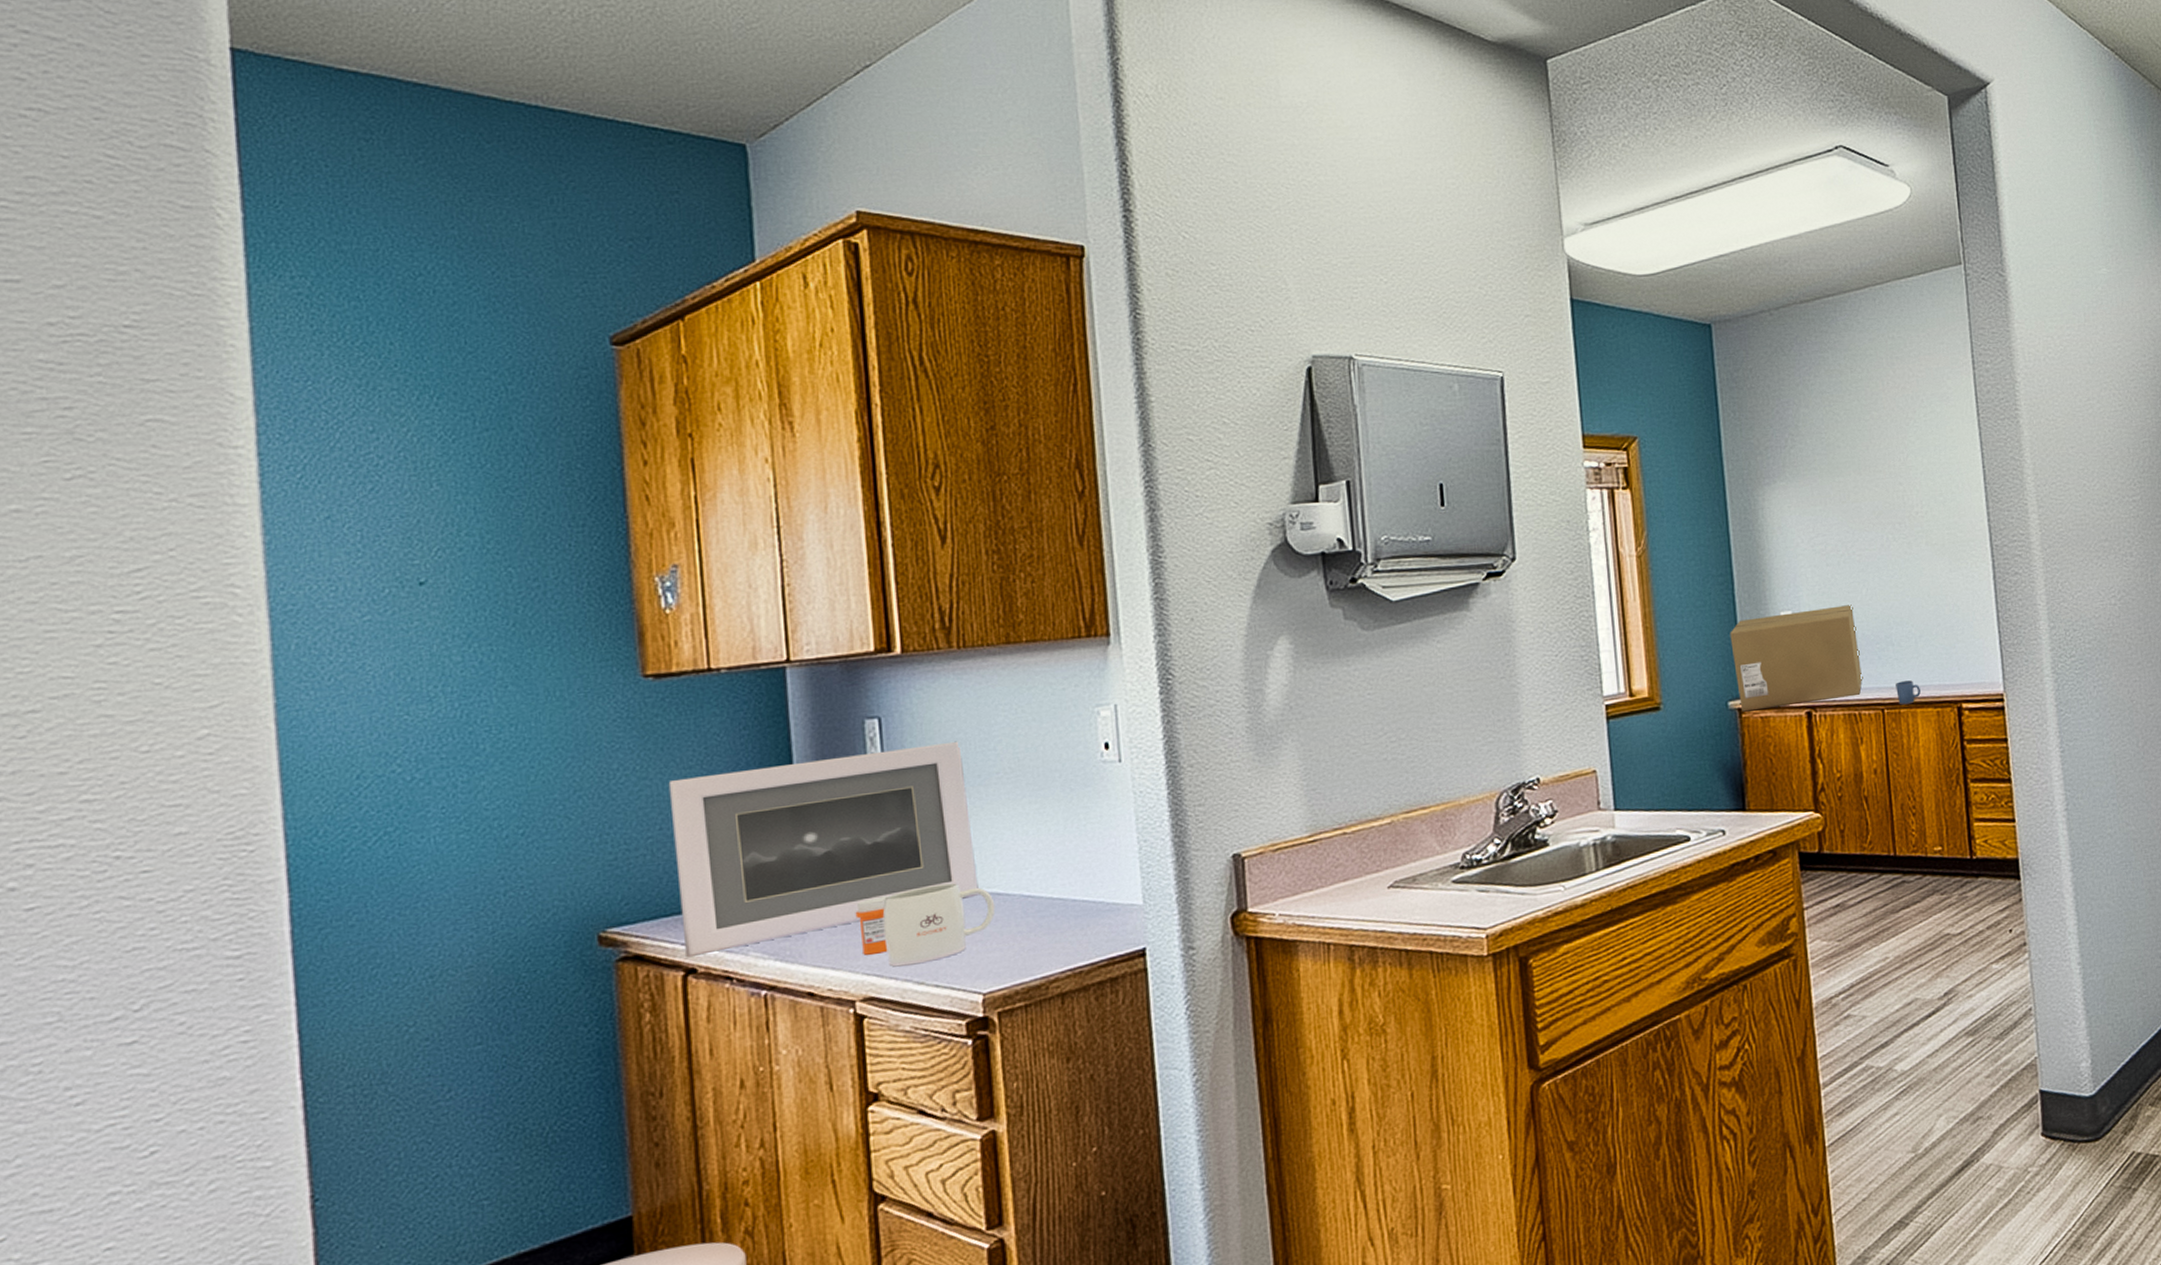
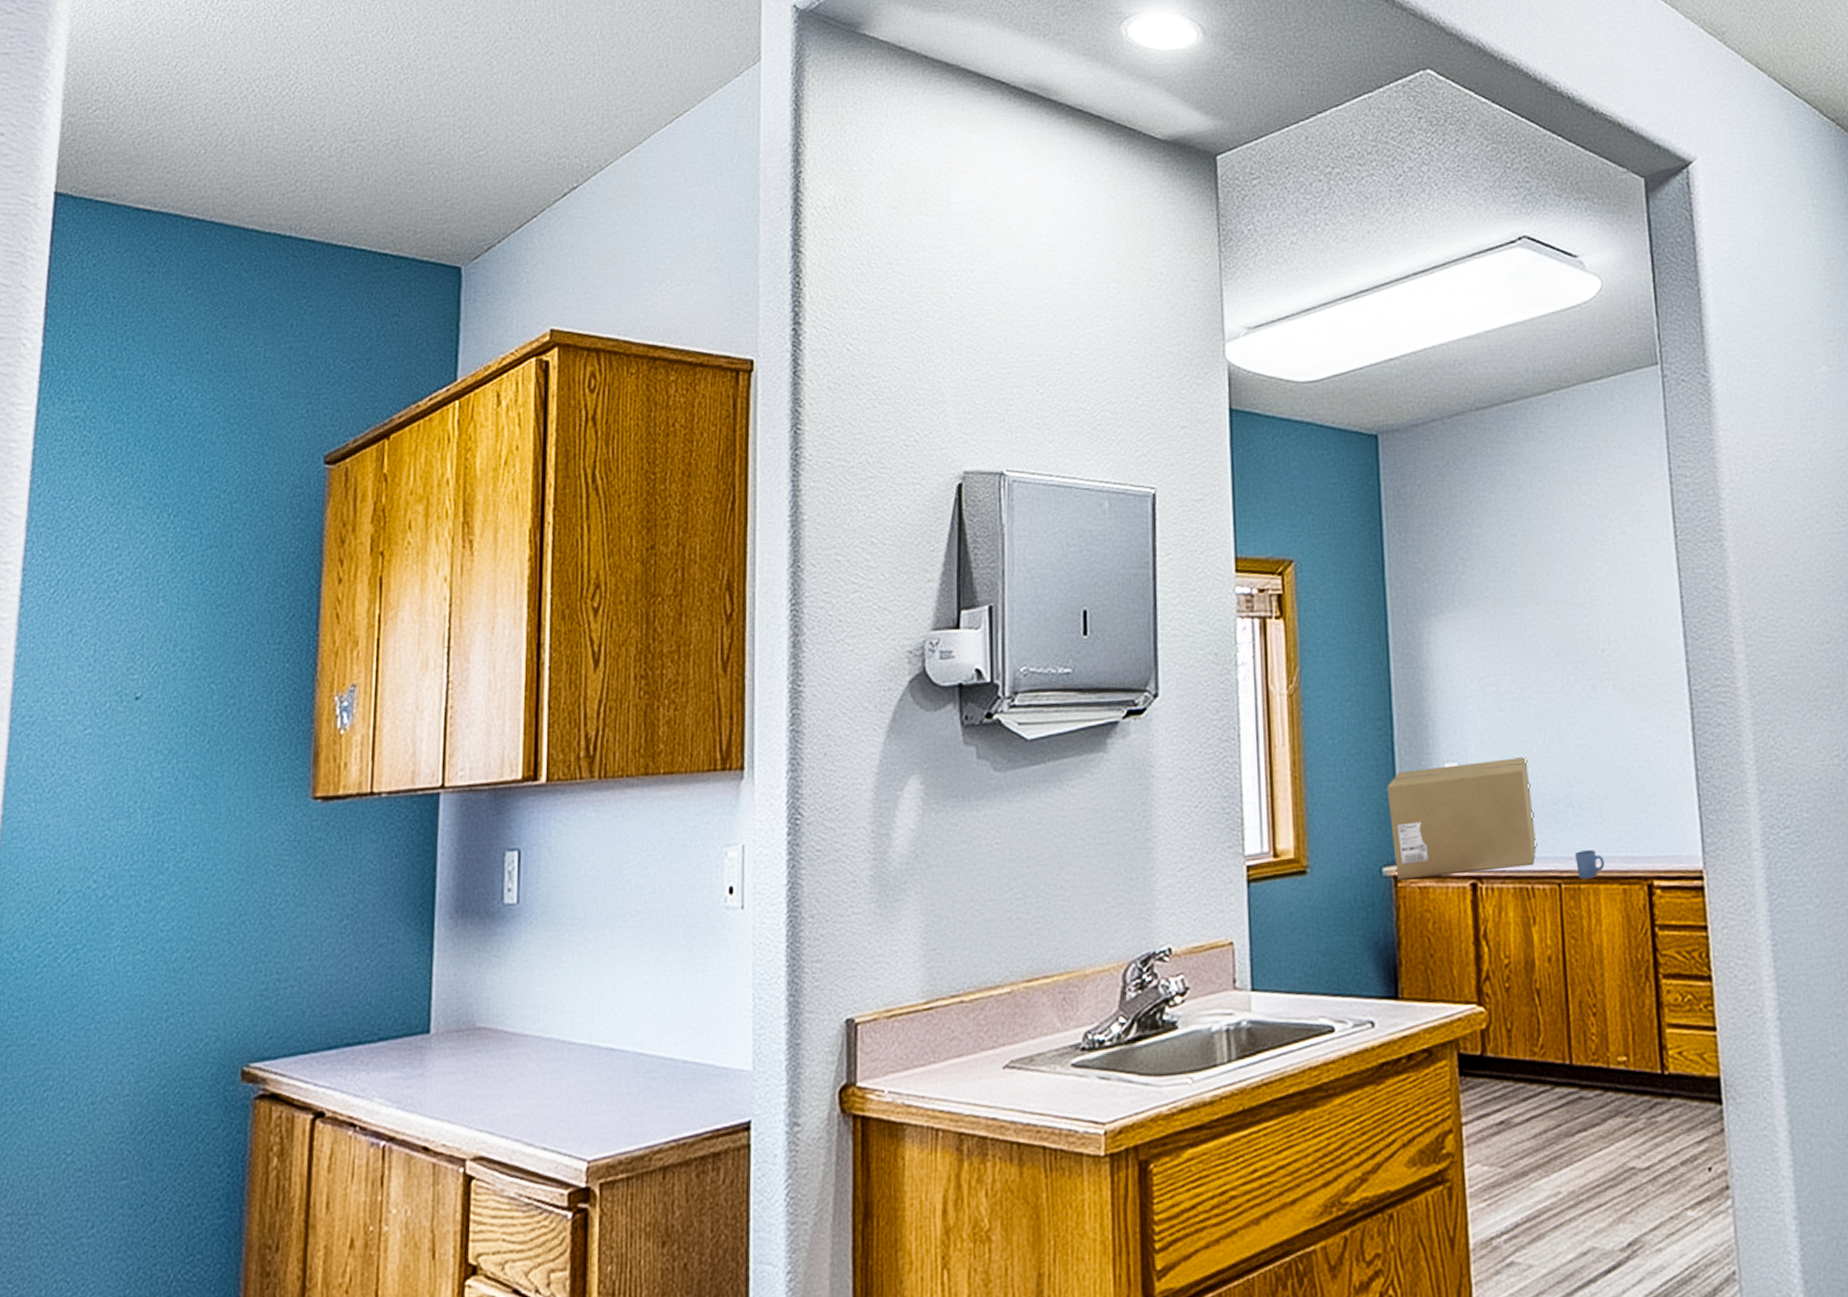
picture frame: present [668,741,979,958] -> none [317,878,595,1100]
medicine bottle: present [855,896,889,956] -> none [476,1045,509,1110]
mug: present [882,883,996,967] -> none [500,1034,608,1124]

